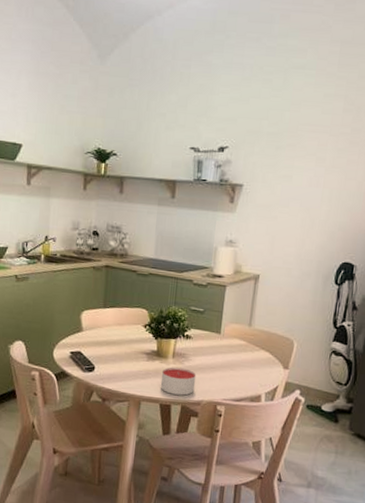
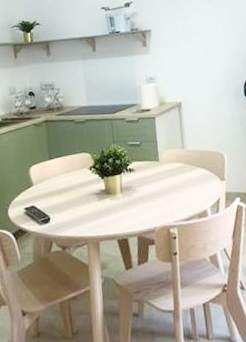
candle: present [160,367,197,396] -> none [113,200,147,228]

